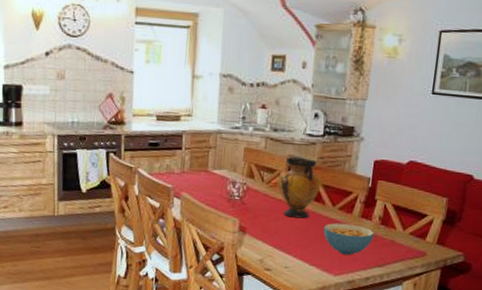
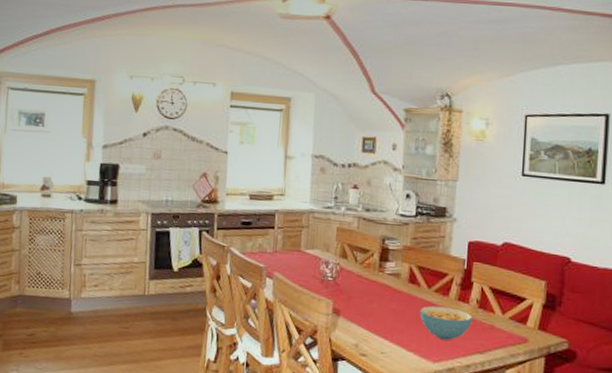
vase: present [278,157,322,219] -> none [371,238,416,301]

